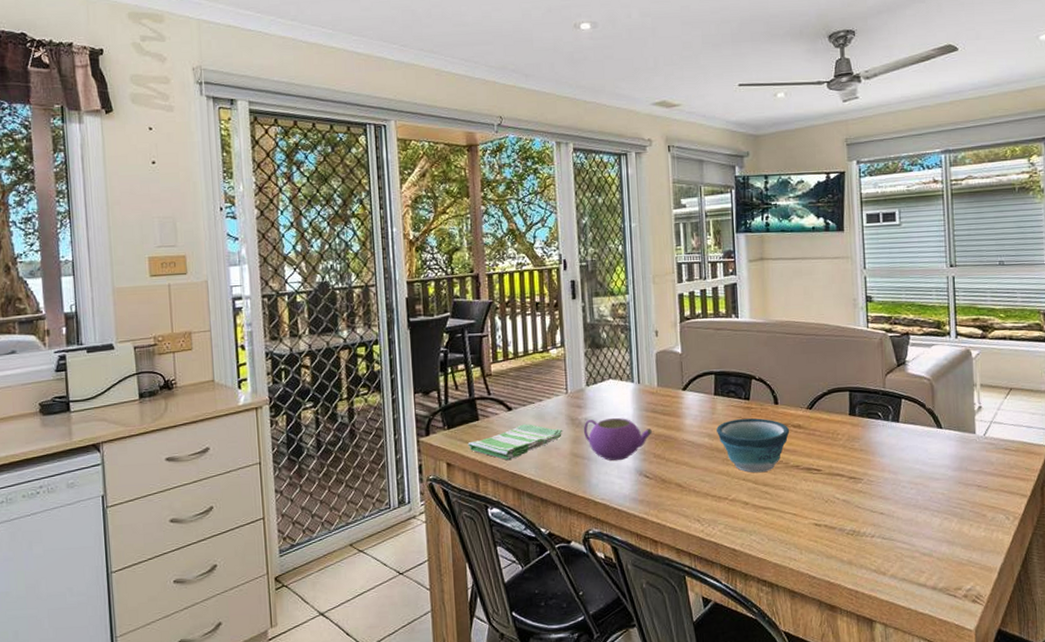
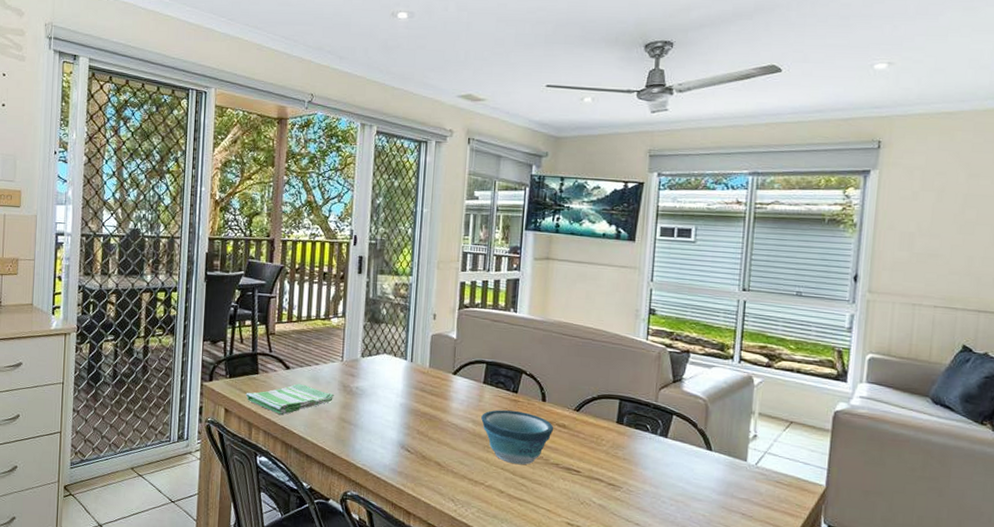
teapot: present [584,418,653,461] -> none [354,389,420,432]

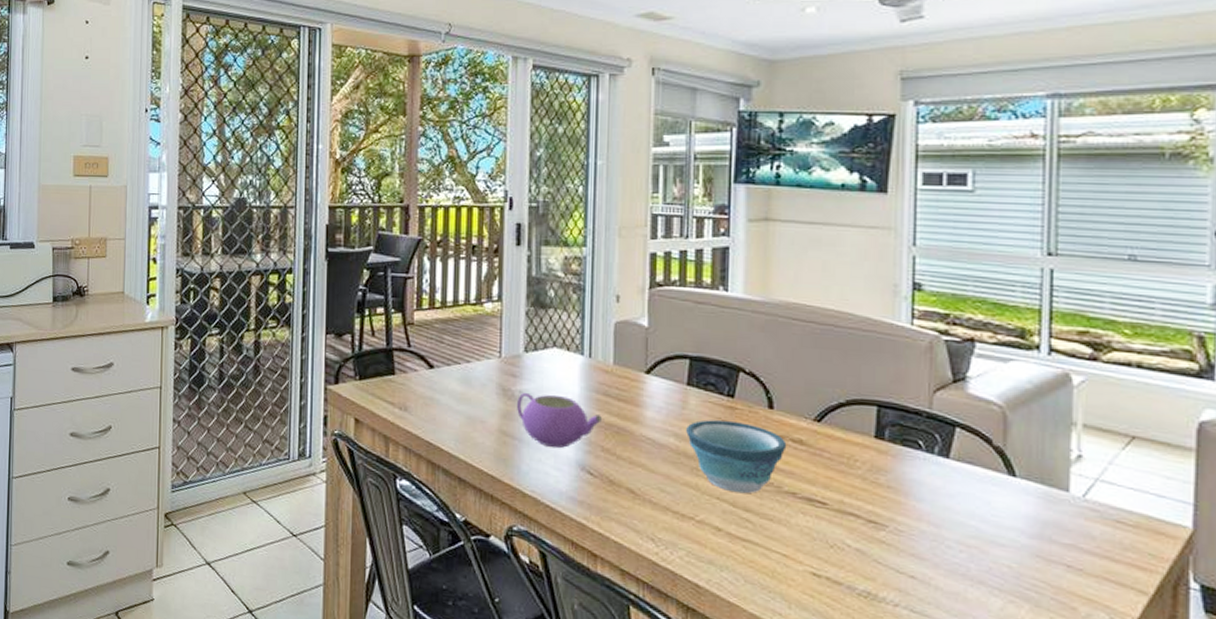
dish towel: present [245,383,335,415] -> none [380,386,492,427]
teapot: none [354,389,420,432] -> present [517,393,603,449]

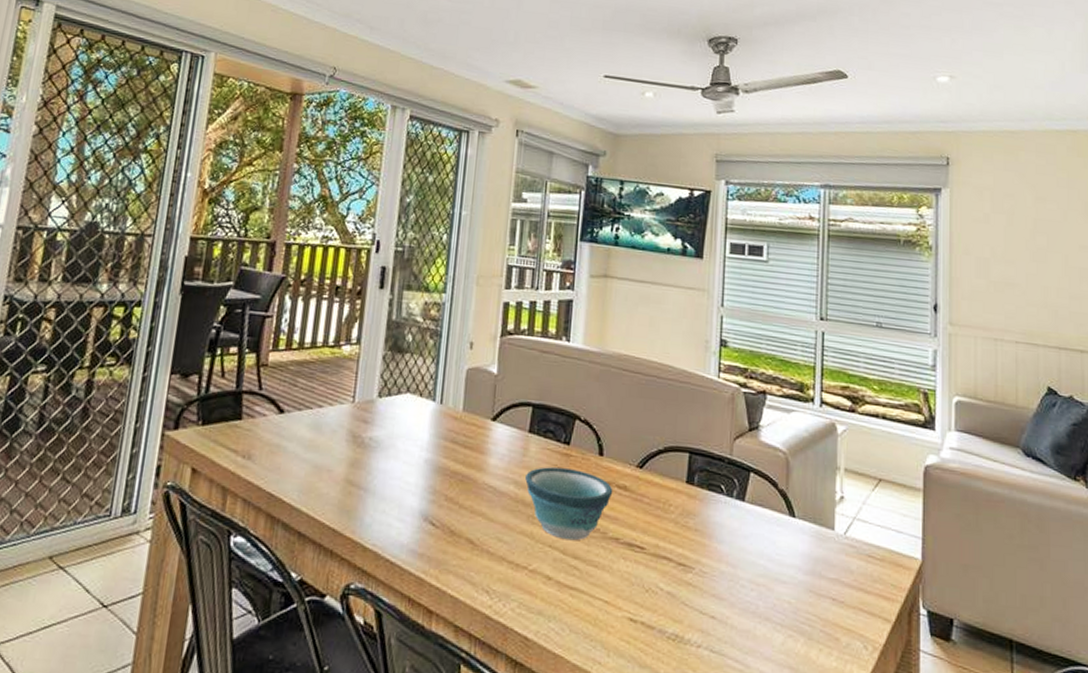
teapot: present [517,393,603,449] -> none [365,440,449,498]

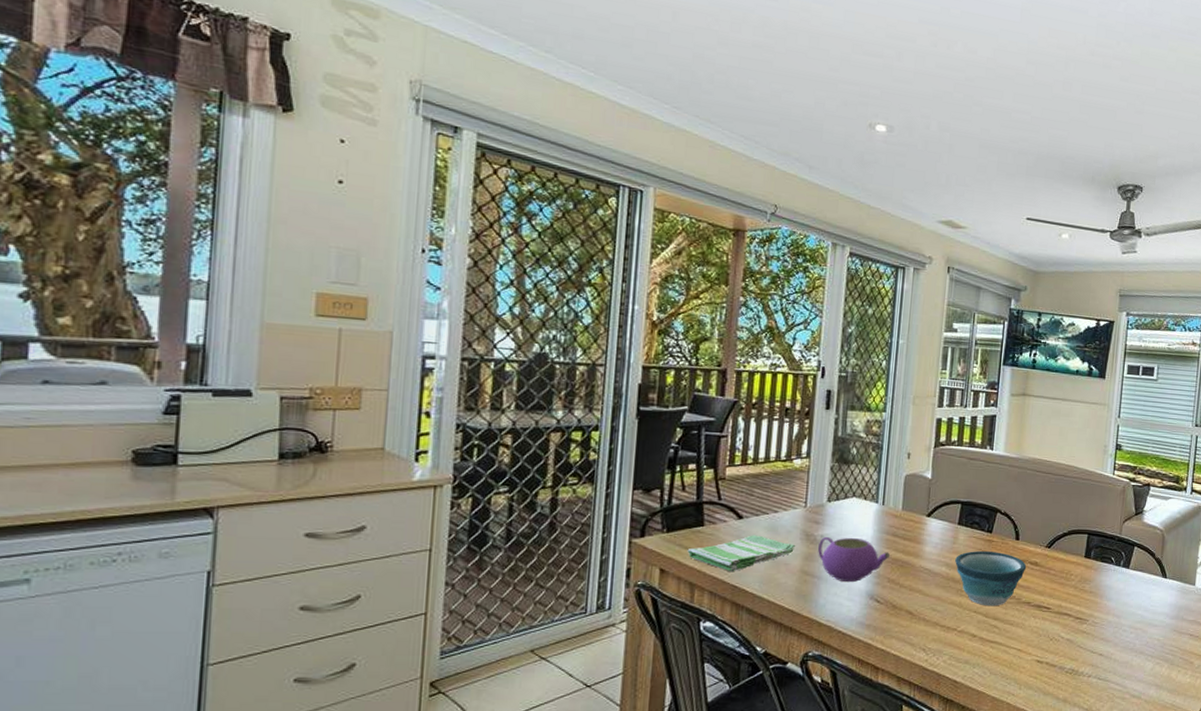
dish towel: none [222,433,341,477] -> present [687,535,796,572]
teapot: none [365,440,449,498] -> present [818,537,891,583]

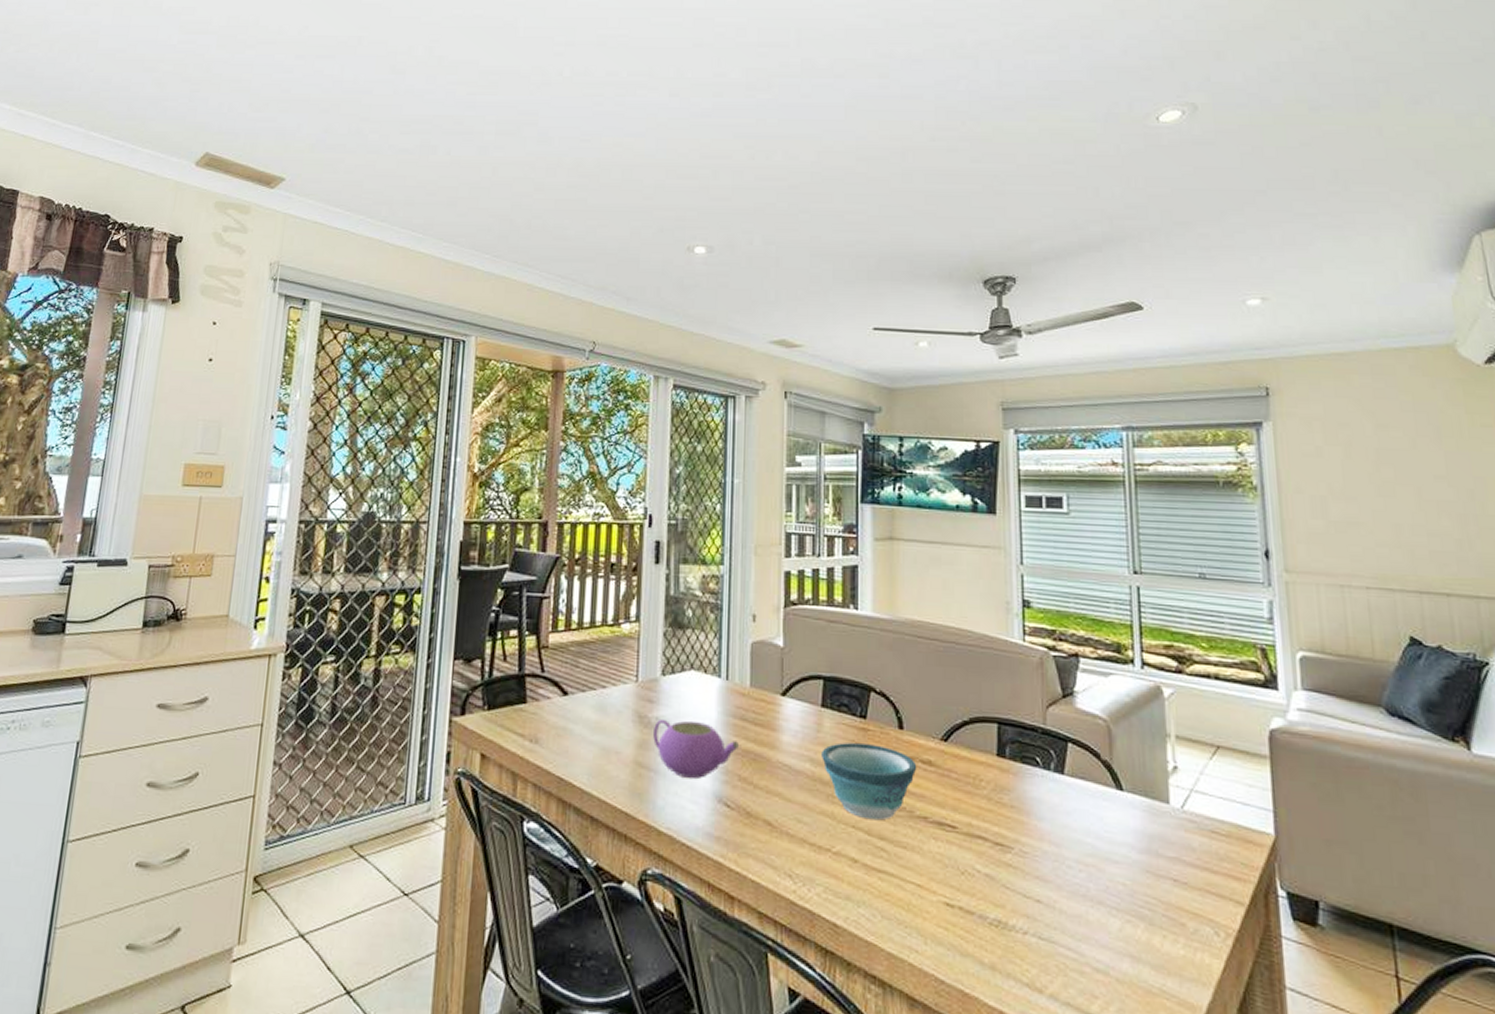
dish towel: present [687,535,796,572] -> none [509,715,628,761]

